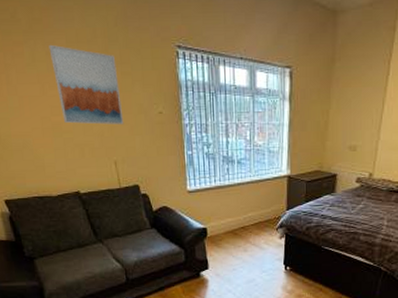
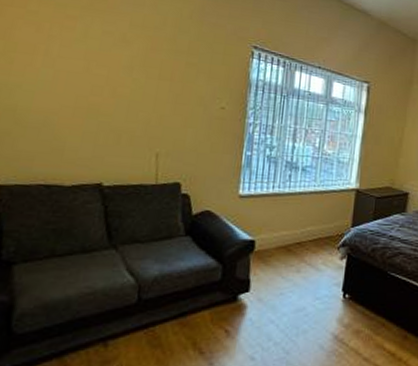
wall art: present [49,44,124,125] -> none [104,24,183,116]

